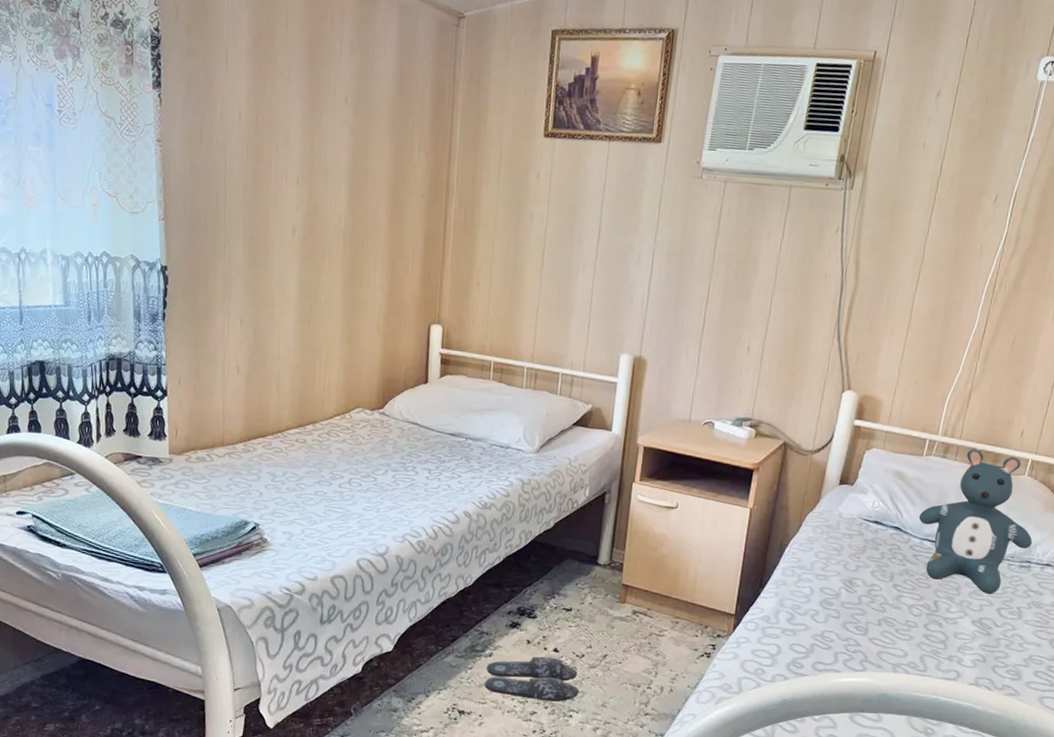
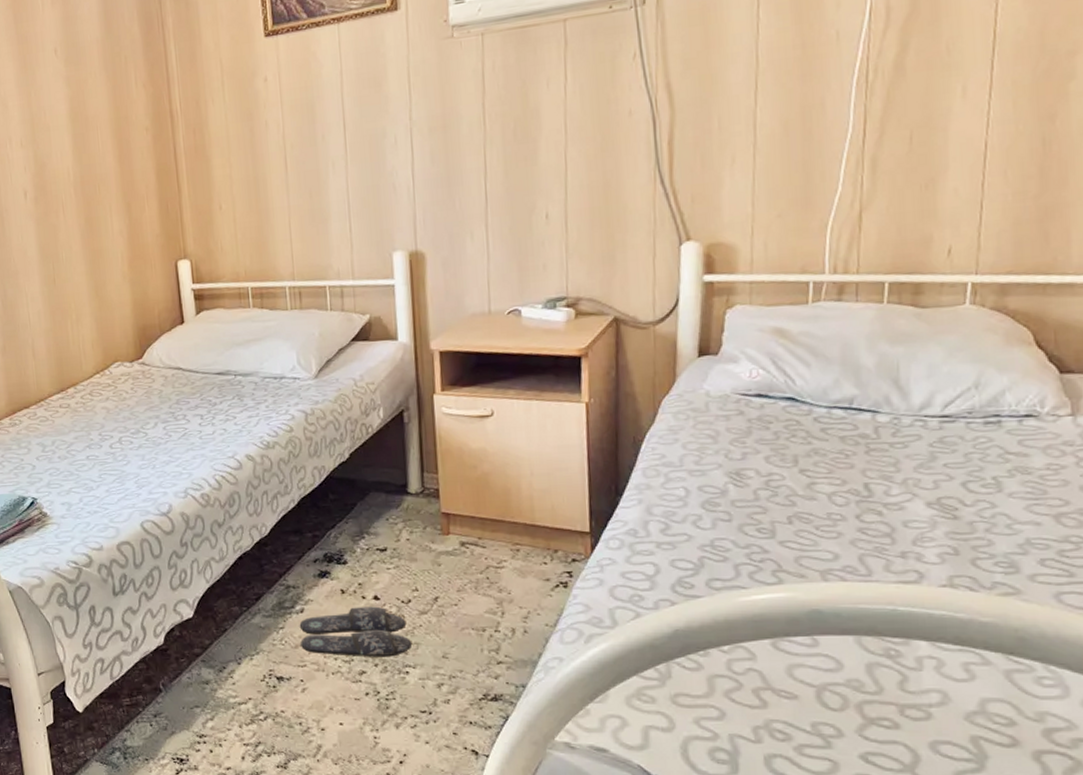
stuffed animal: present [918,449,1032,594] -> none [818,282,997,465]

